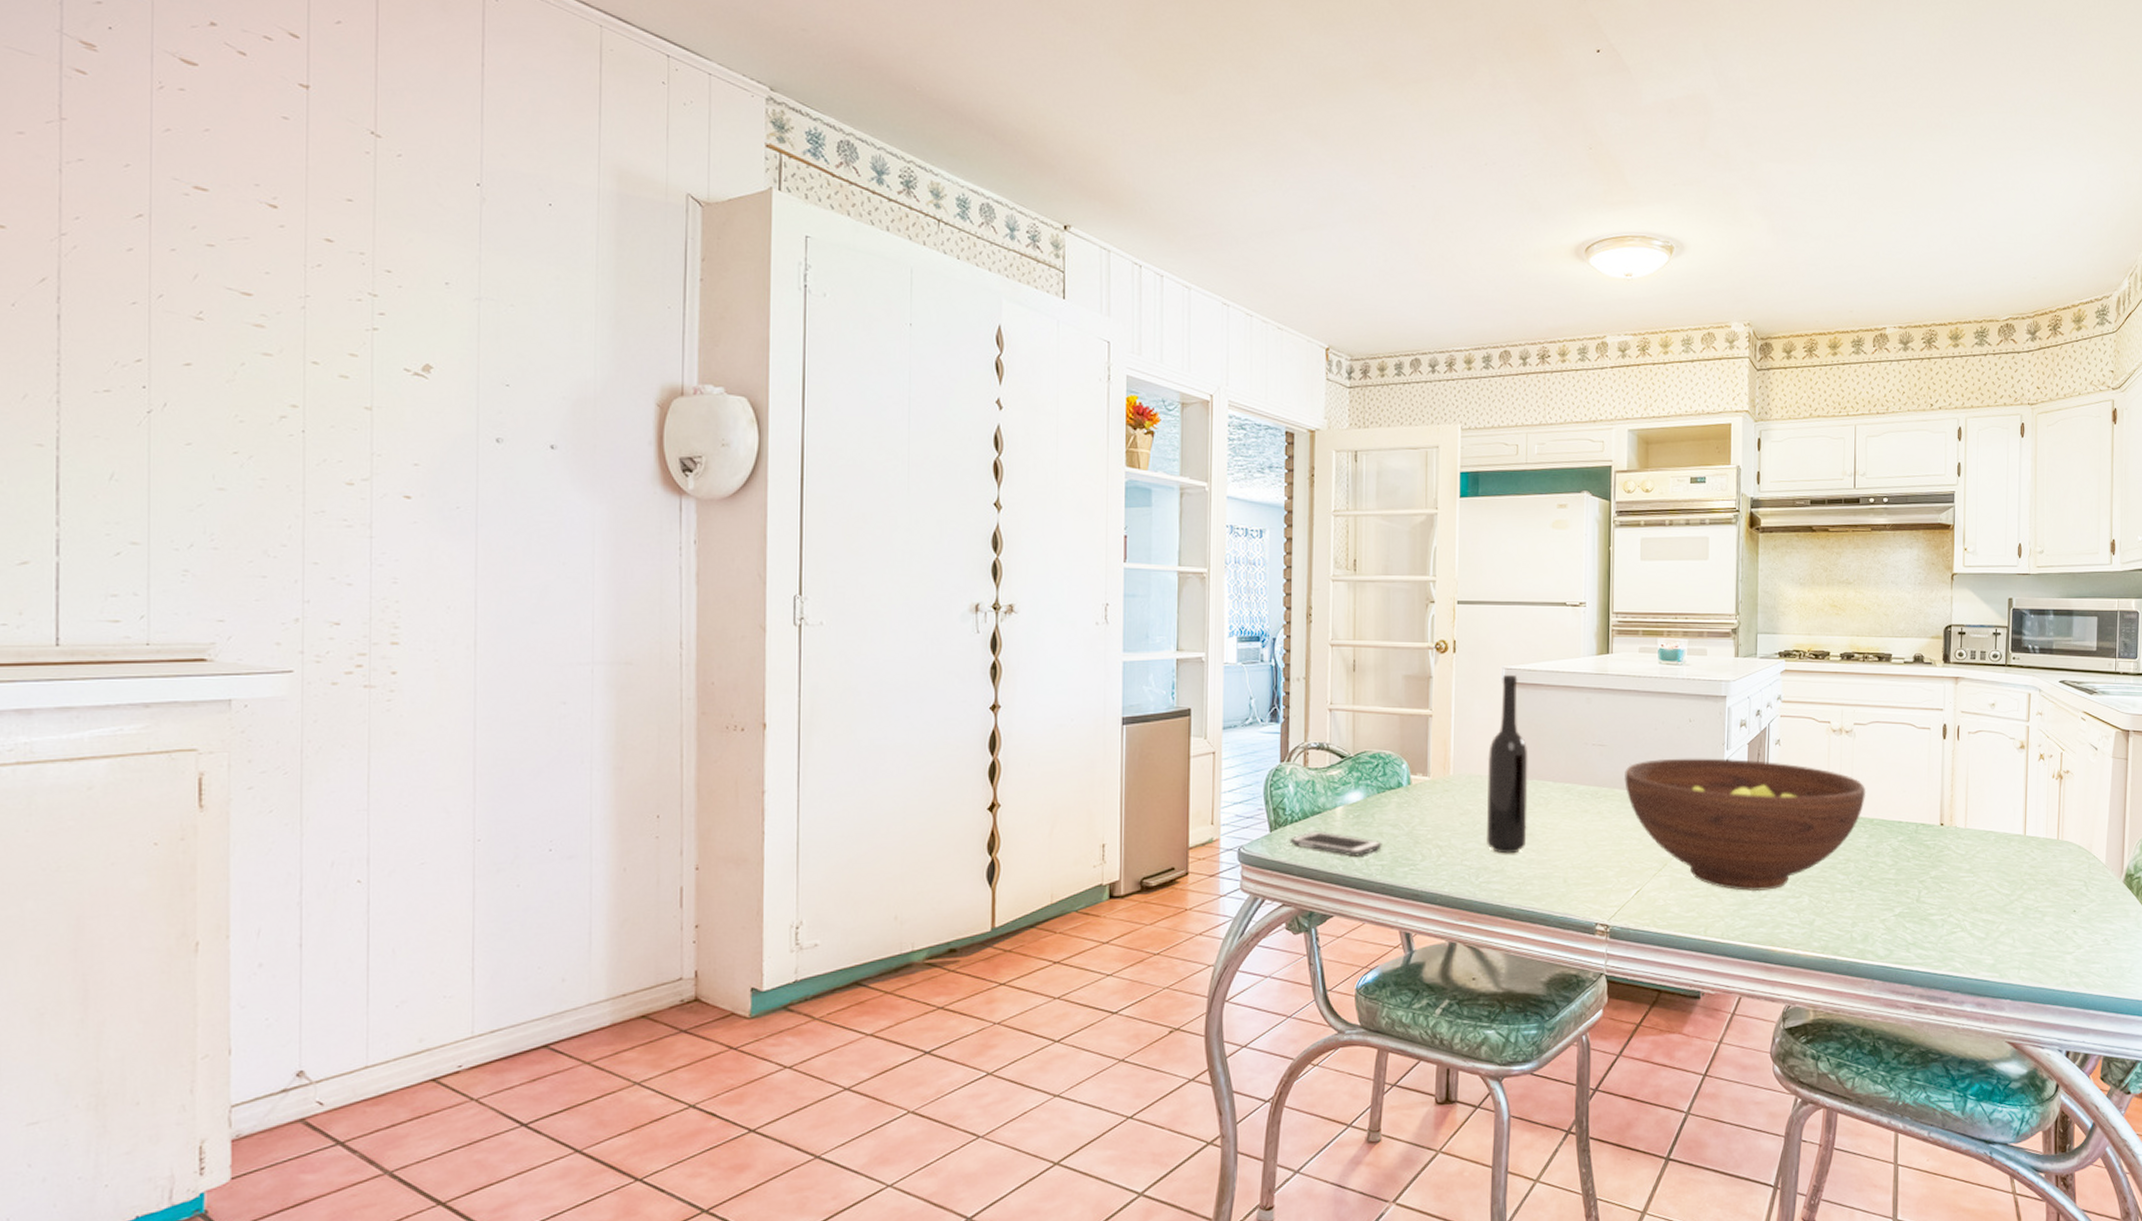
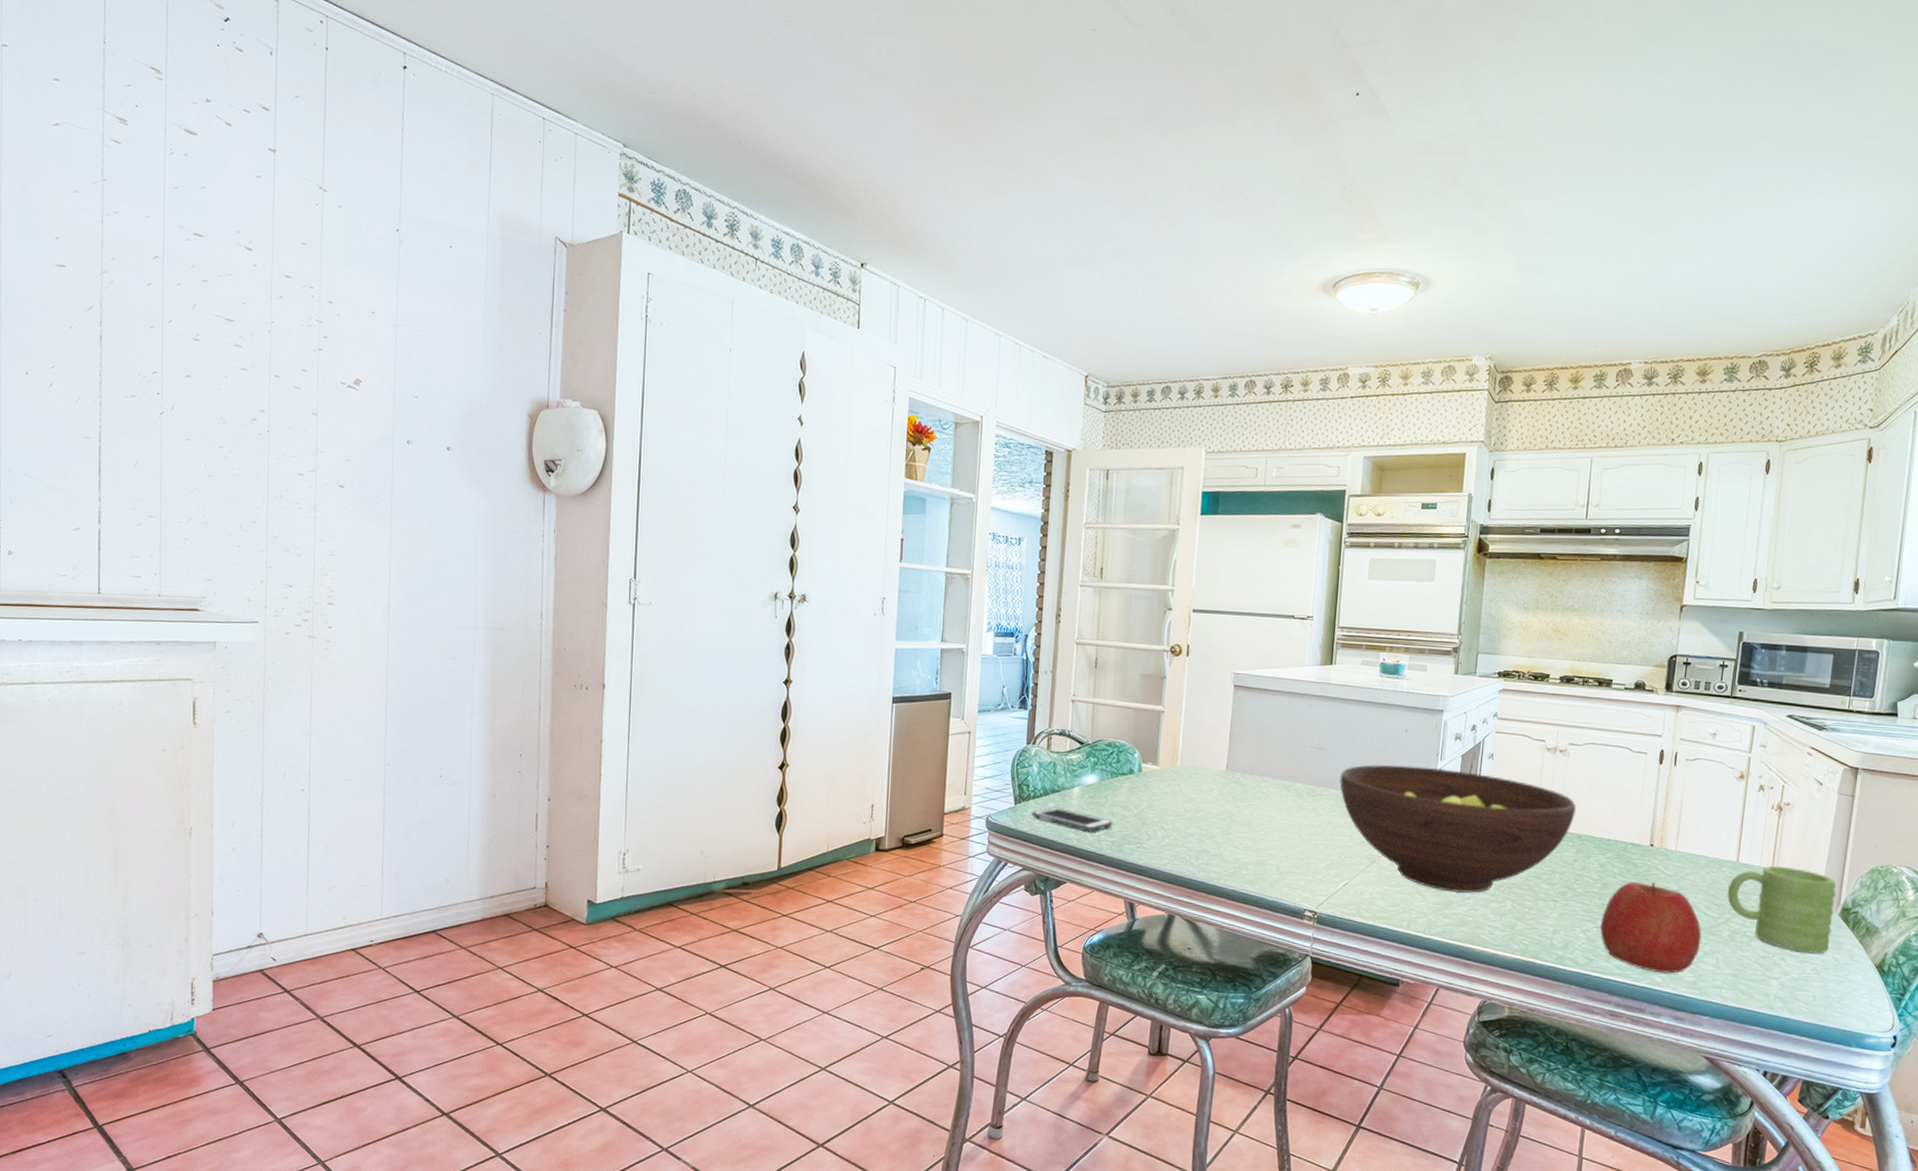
bottle: present [1487,675,1528,854] -> none [1208,679,1251,841]
apple: none [1897,863,1997,959] -> present [1599,882,1702,974]
mug: none [2017,836,2119,924] -> present [1727,865,1837,954]

